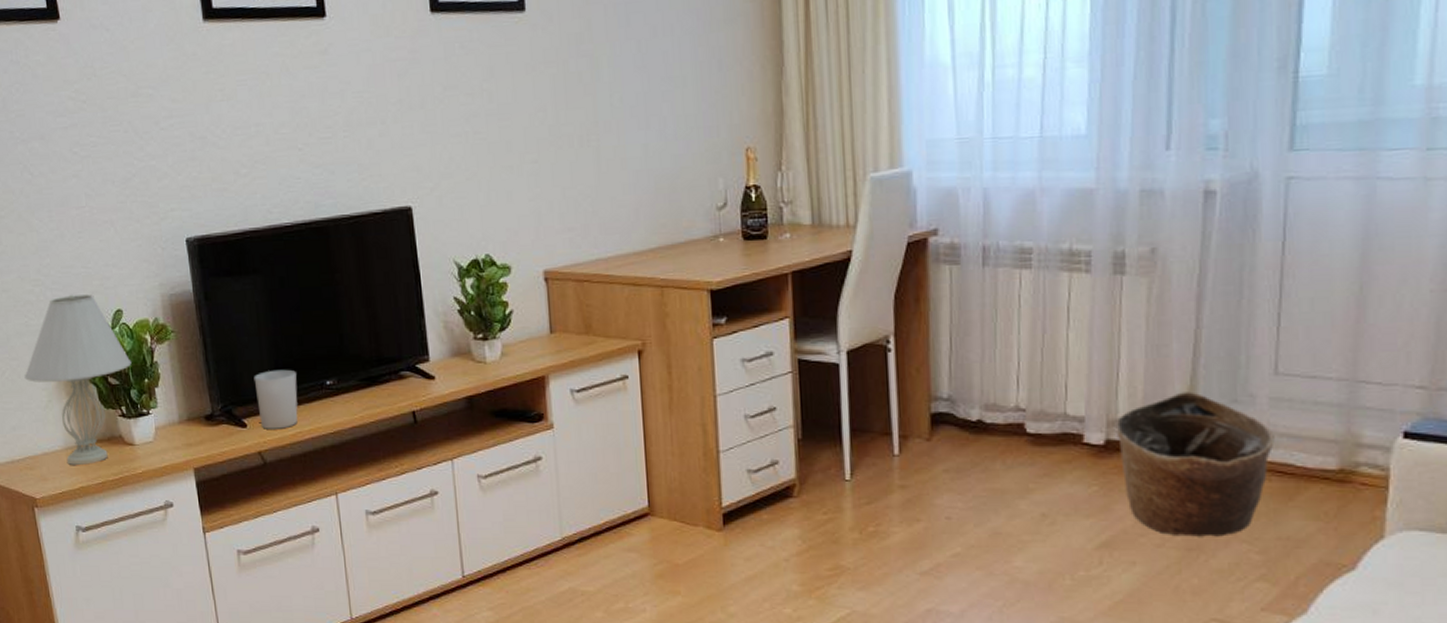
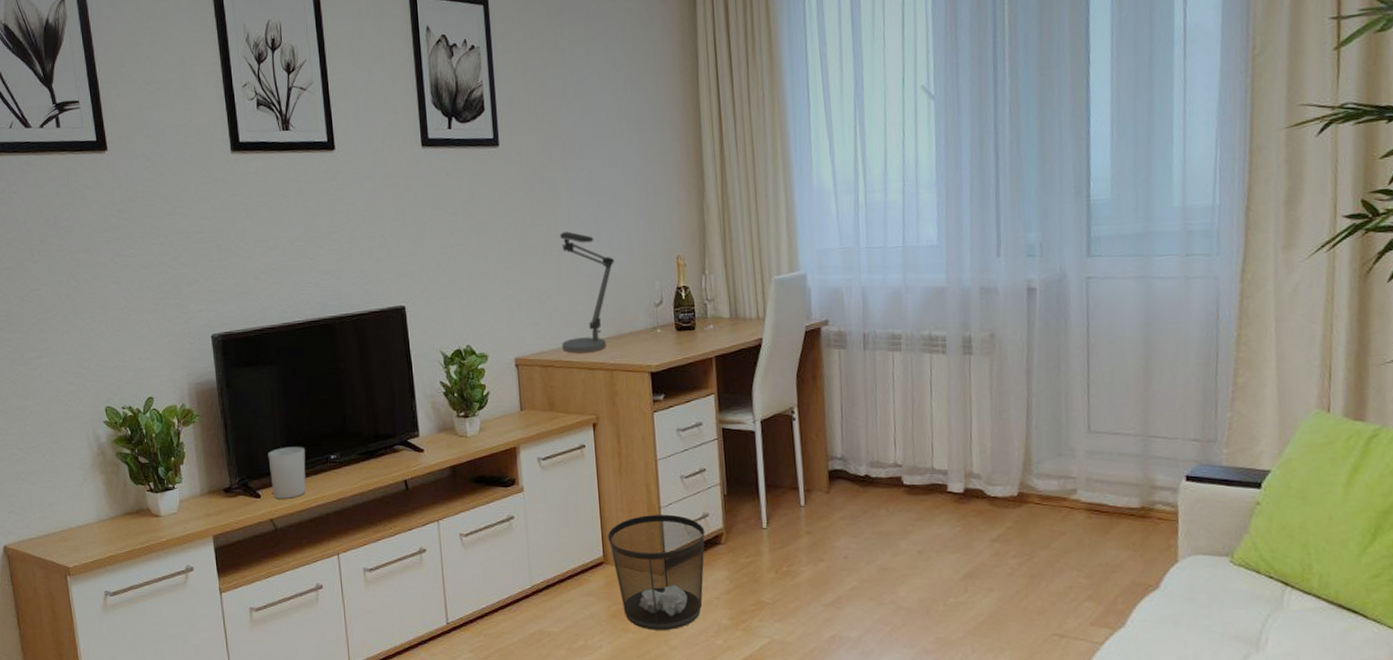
table lamp: present [24,294,132,466] -> none [63,384,160,537]
desk lamp: none [600,117,667,266] -> present [560,231,614,354]
waste bin: none [653,460,774,594] -> present [607,514,705,630]
basket: present [1115,392,1275,537] -> none [971,447,1092,566]

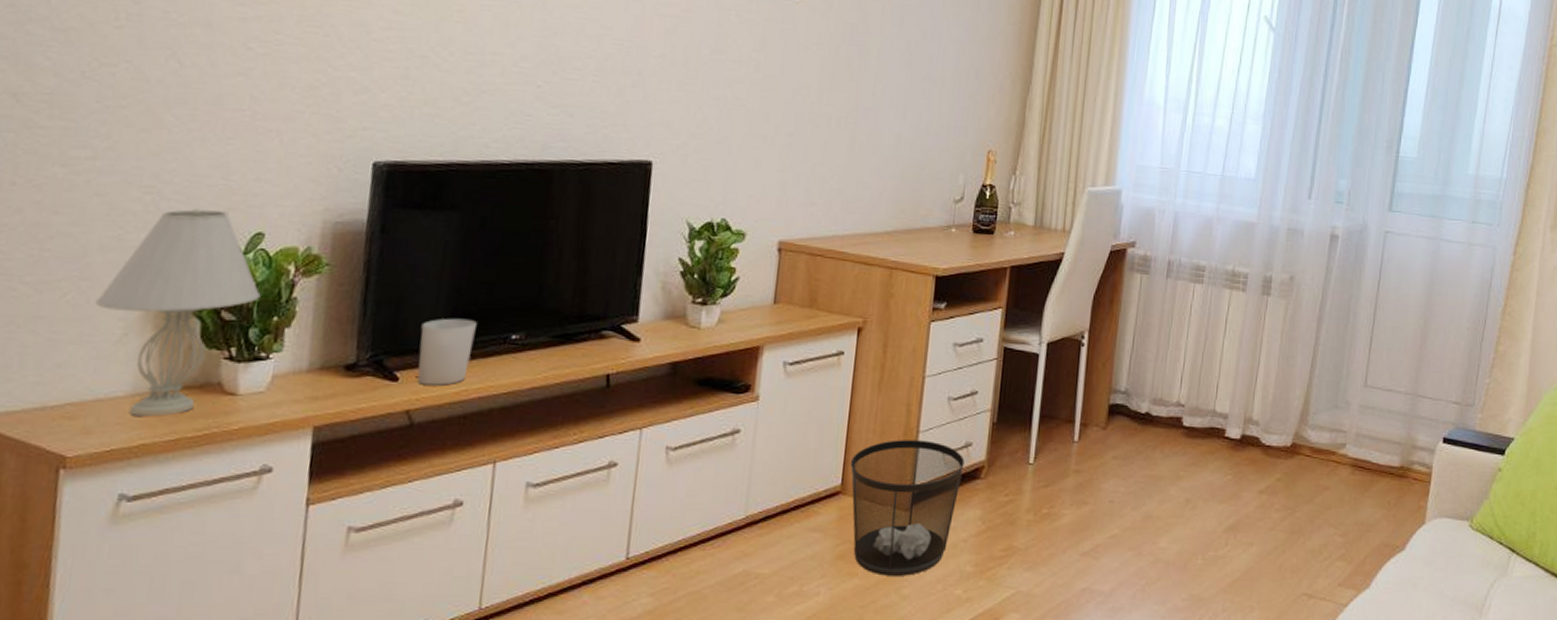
table lamp: none [63,384,160,537] -> present [95,208,261,418]
desk lamp: present [560,231,614,354] -> none [838,103,918,246]

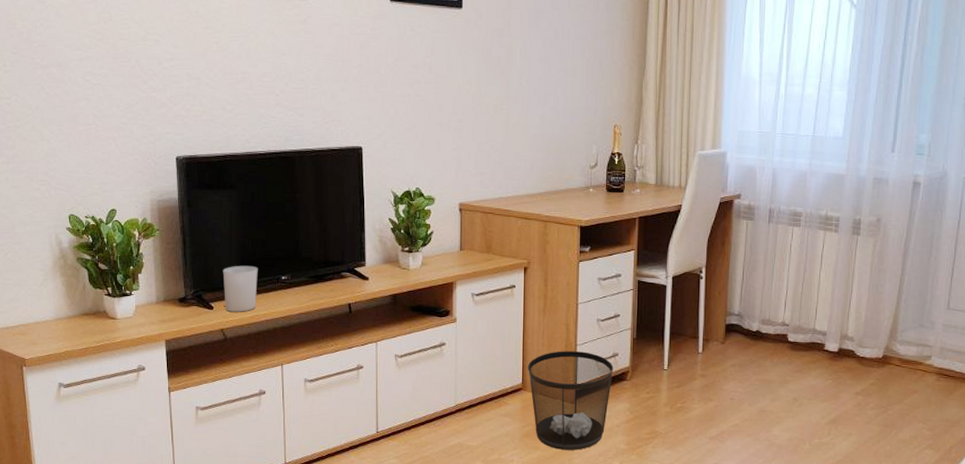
table lamp: present [95,208,261,418] -> none [25,194,120,334]

